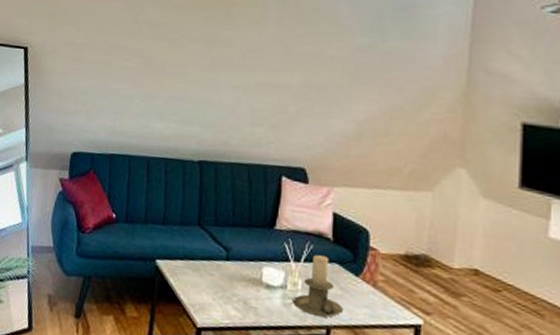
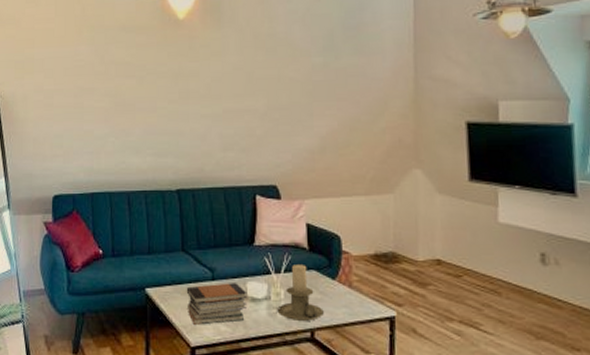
book stack: none [197,263,263,308] -> present [186,283,248,325]

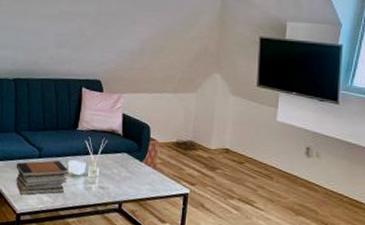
candle holder: present [277,265,324,321] -> none [92,148,131,195]

